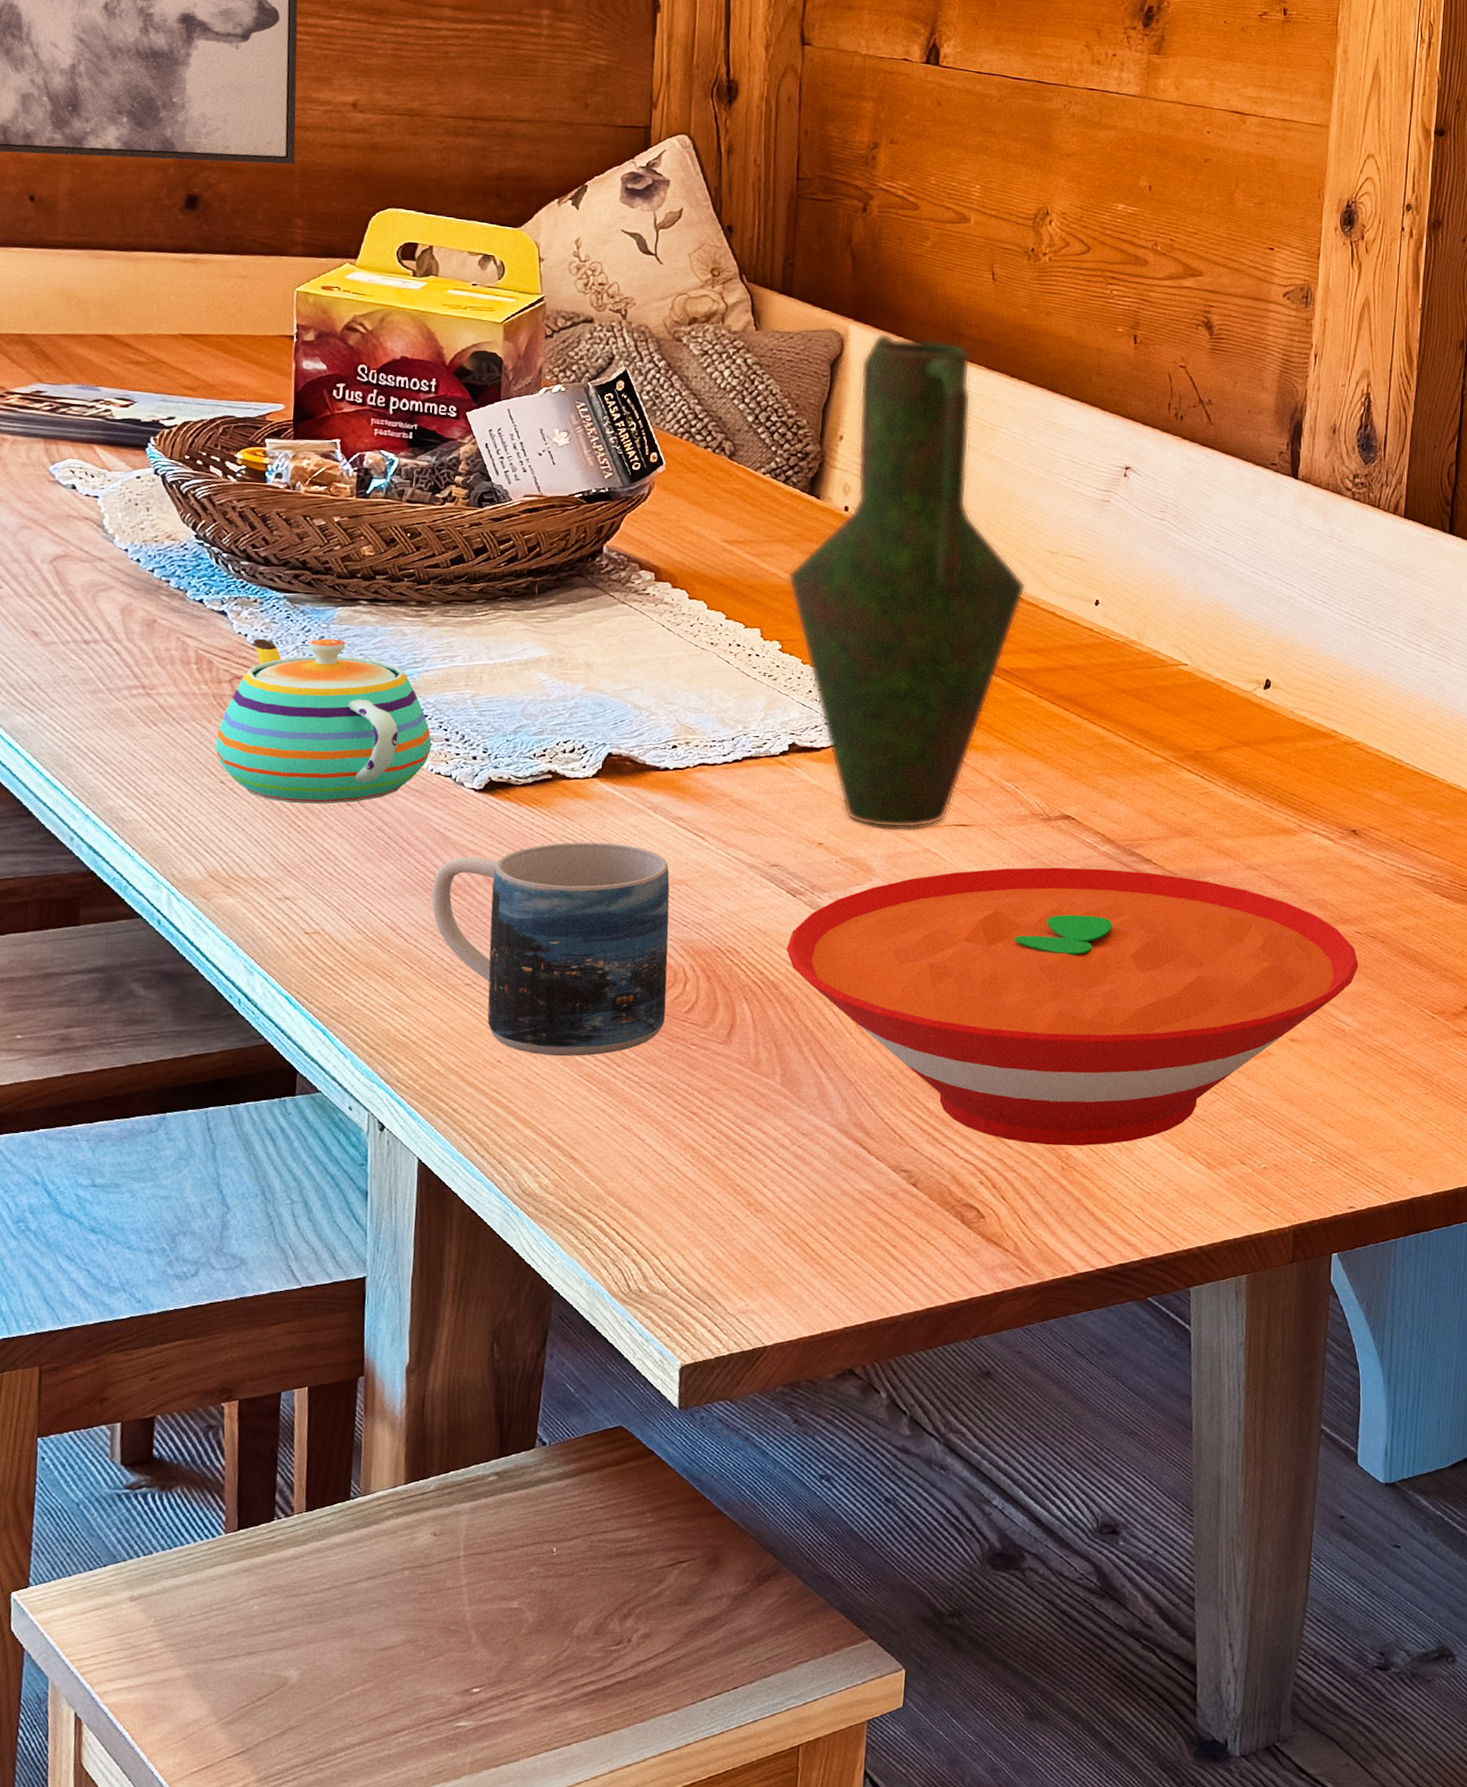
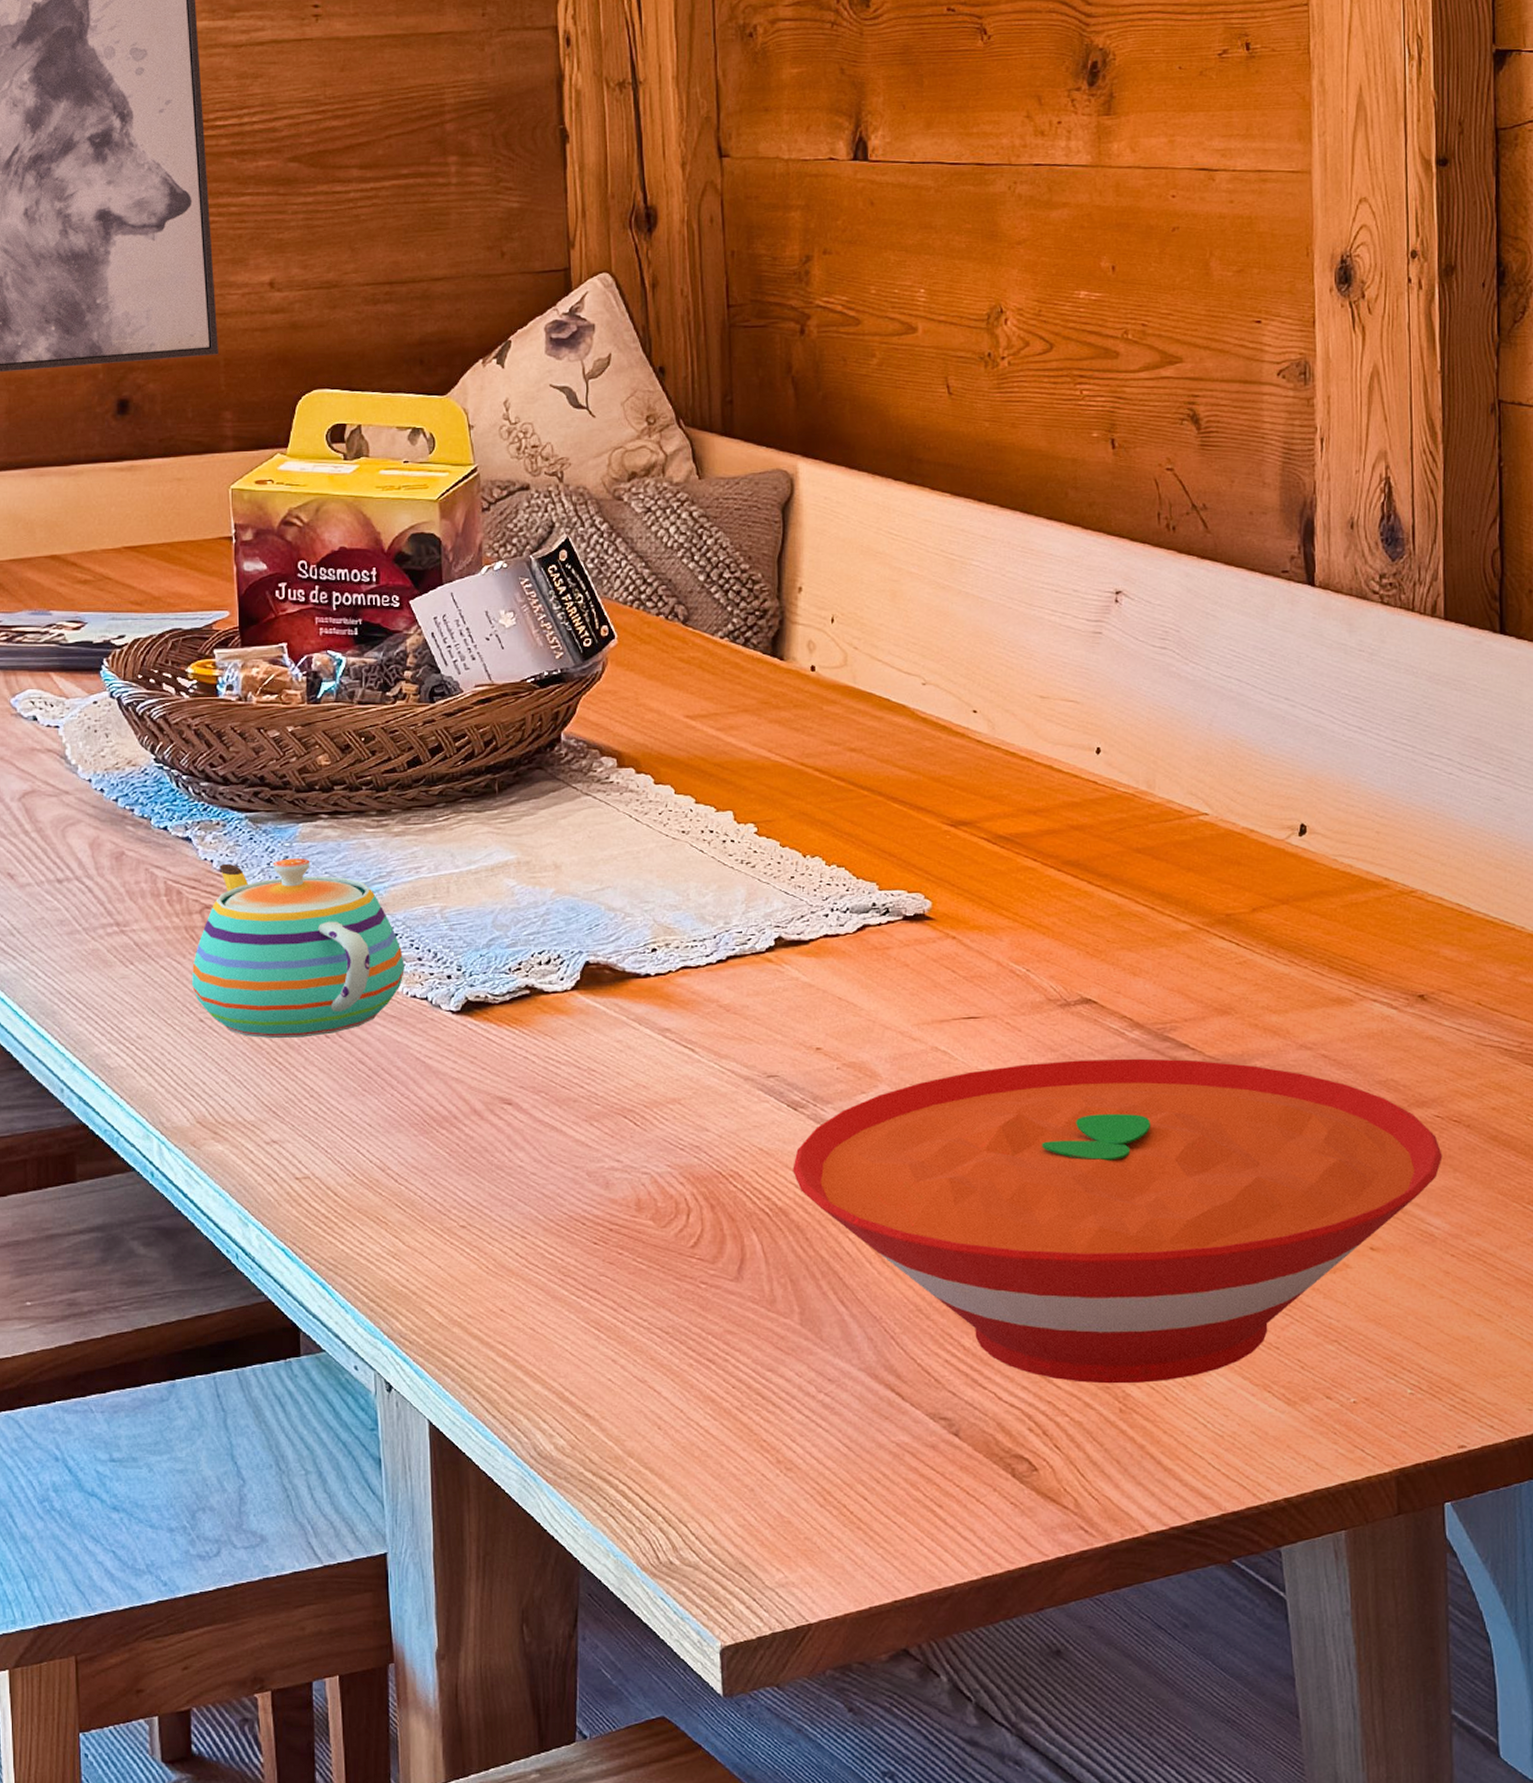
mug: present [431,842,670,1057] -> none [418,1061,670,1302]
vase: present [787,332,1027,829] -> none [756,467,1018,1026]

